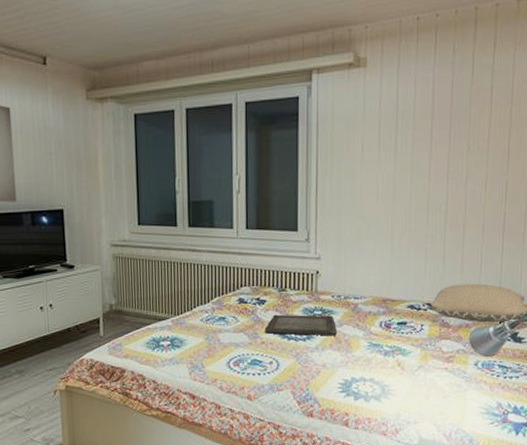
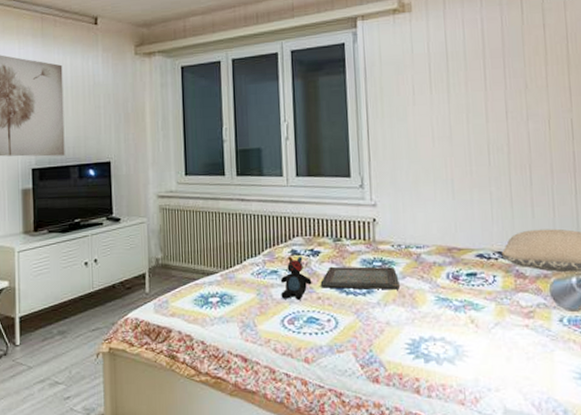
teddy bear: none [227,304,257,344] -> present [280,256,312,300]

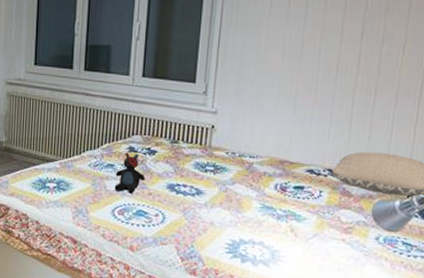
serving tray: present [320,266,401,290] -> none [153,166,229,194]

